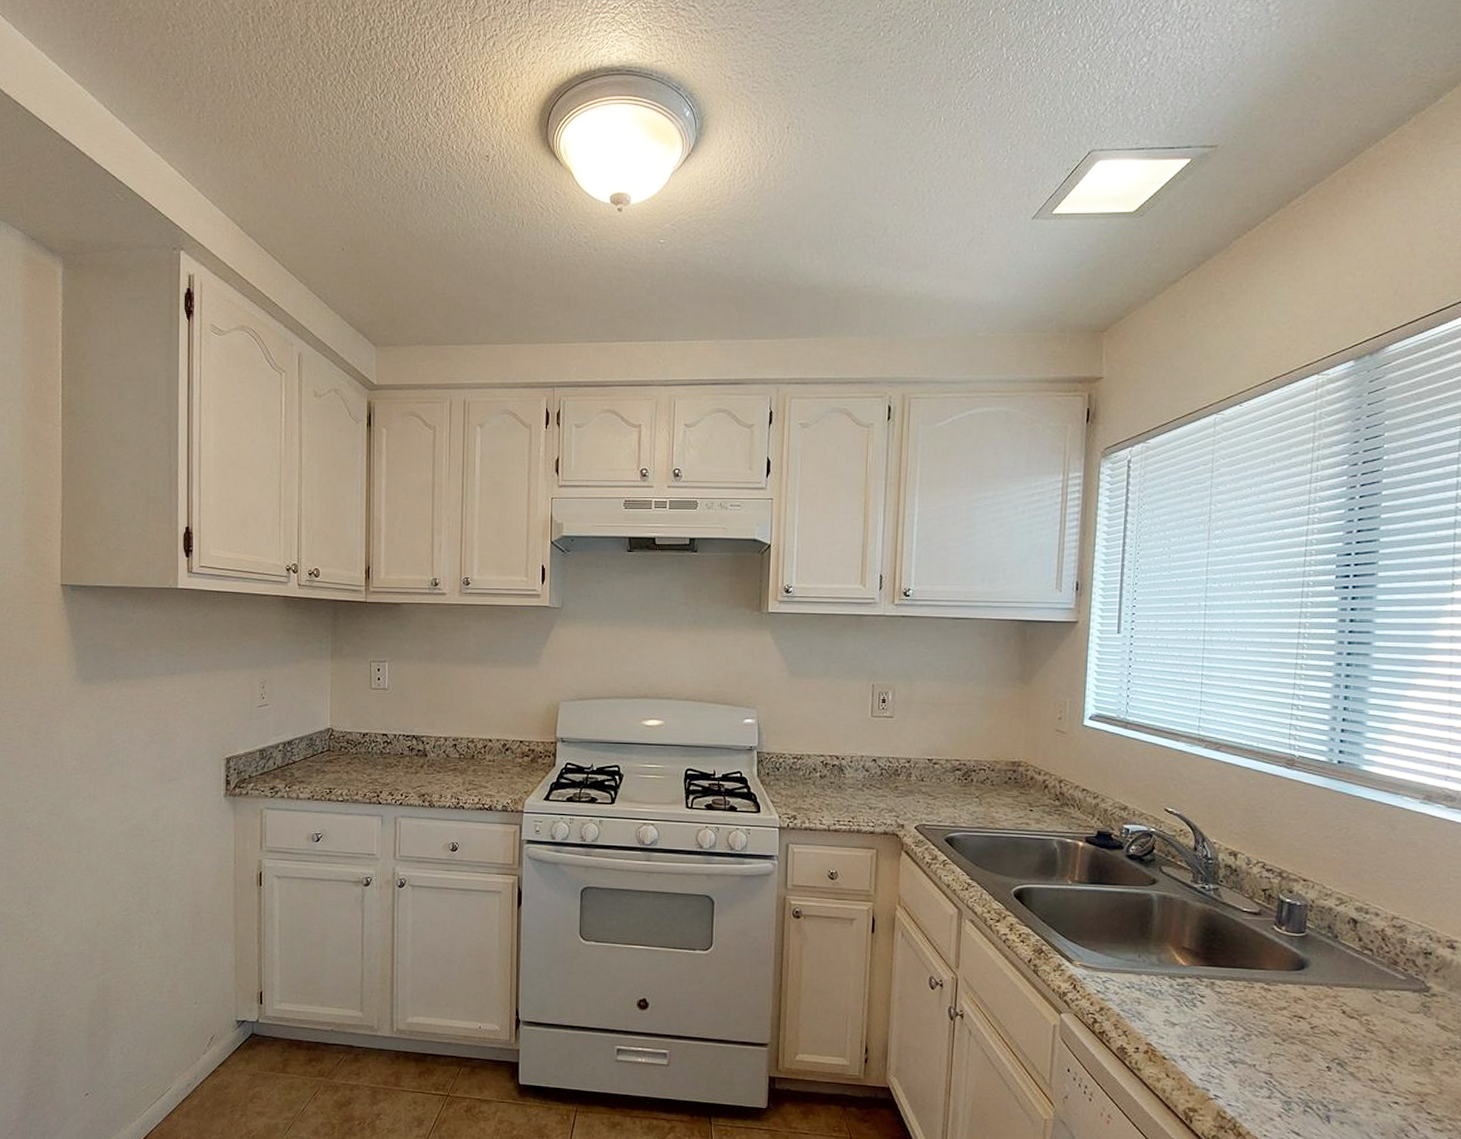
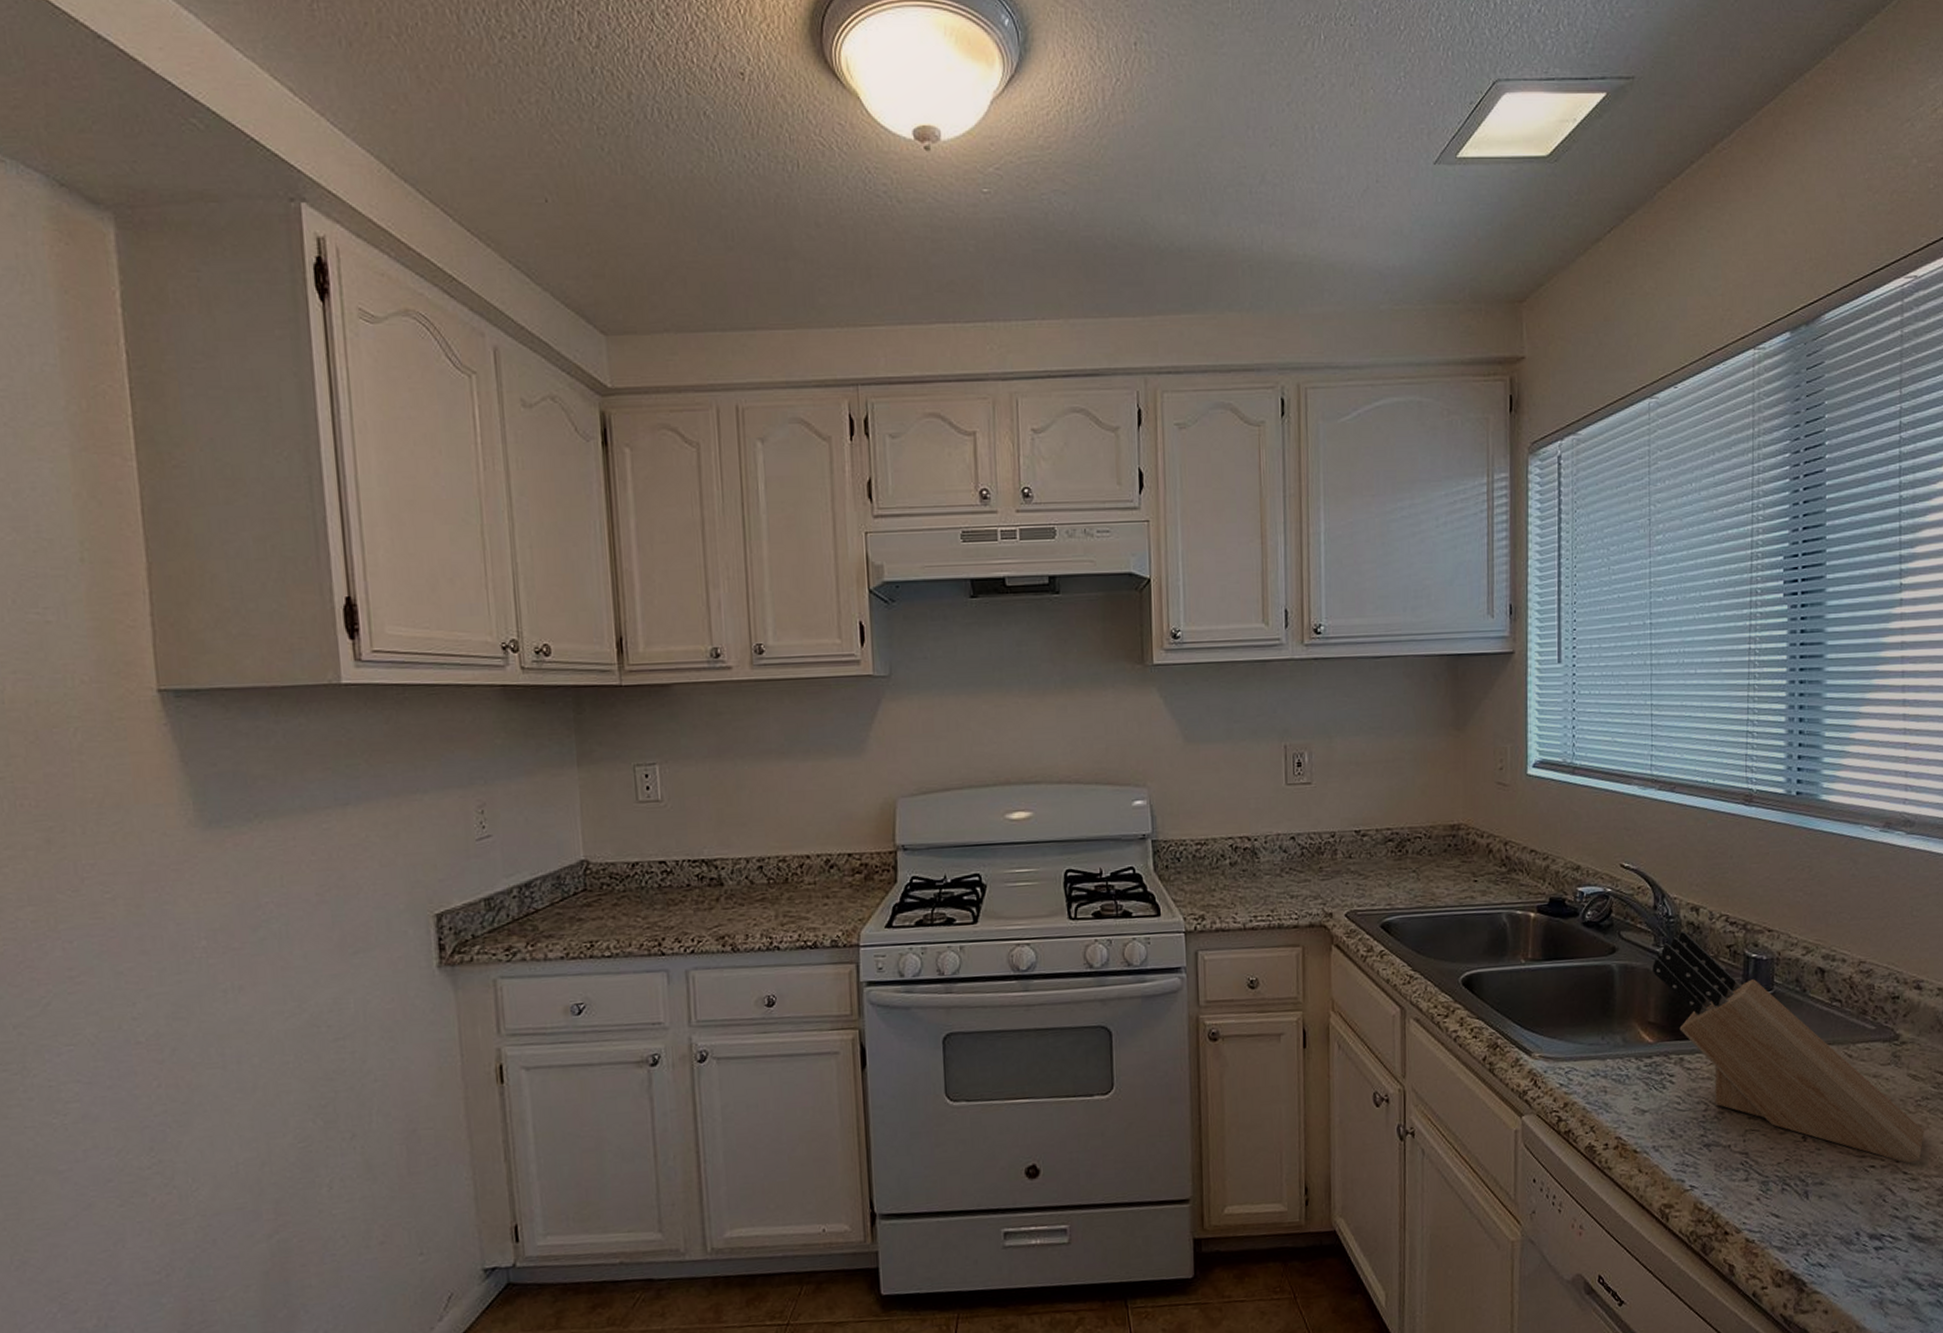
knife block: none [1190,872,1451,1106] -> present [1652,930,1924,1164]

